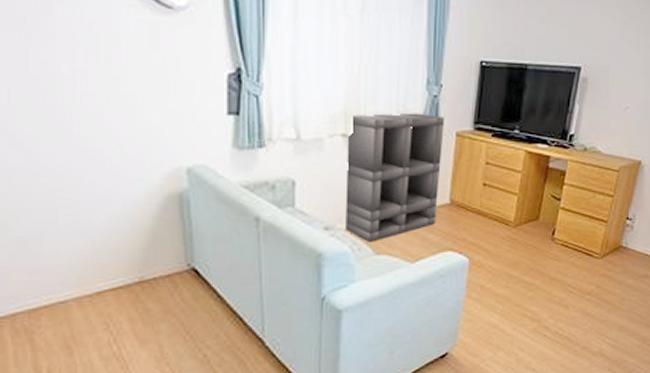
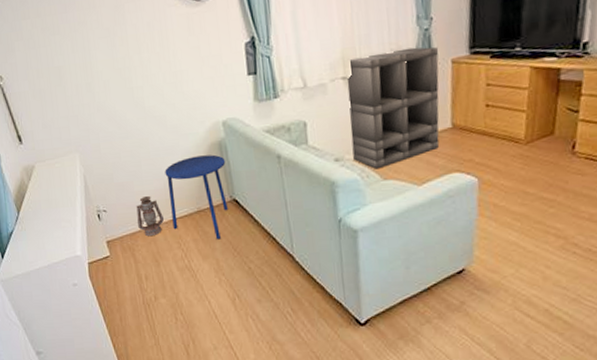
lantern: none [43,259,86,315] -> present [136,196,164,237]
side table: none [95,209,186,320] -> present [165,154,228,240]

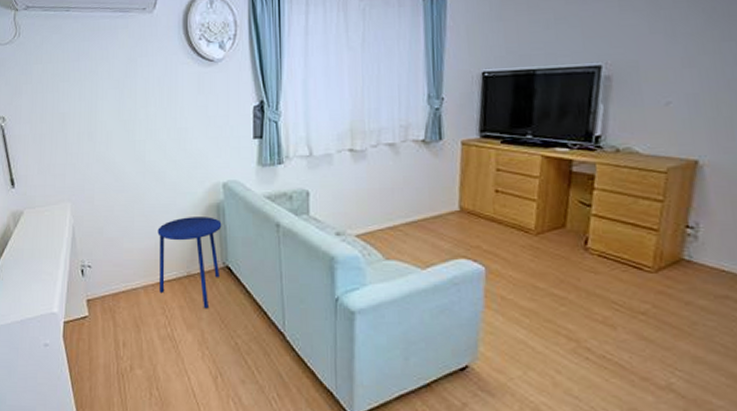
lantern: present [136,196,164,237] -> none [122,255,150,299]
shelving unit: present [346,46,440,169] -> none [353,125,449,247]

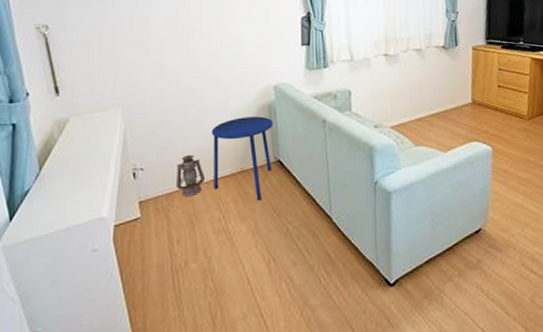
lantern: none [122,255,150,299] -> present [176,155,205,197]

